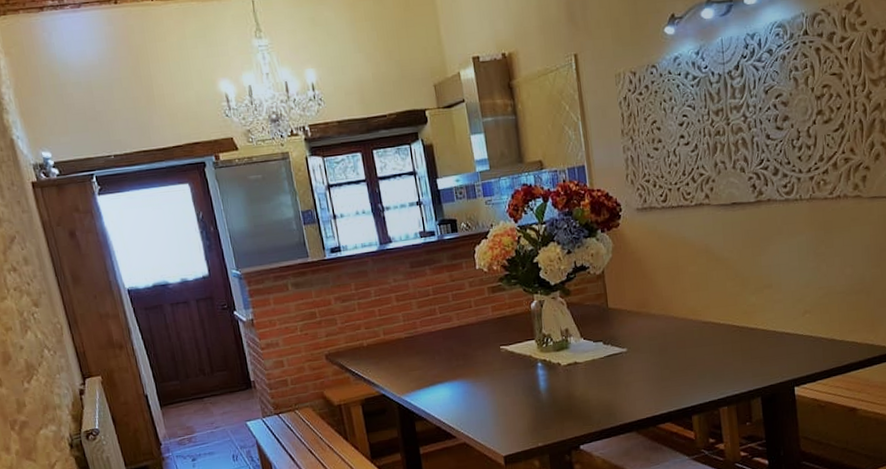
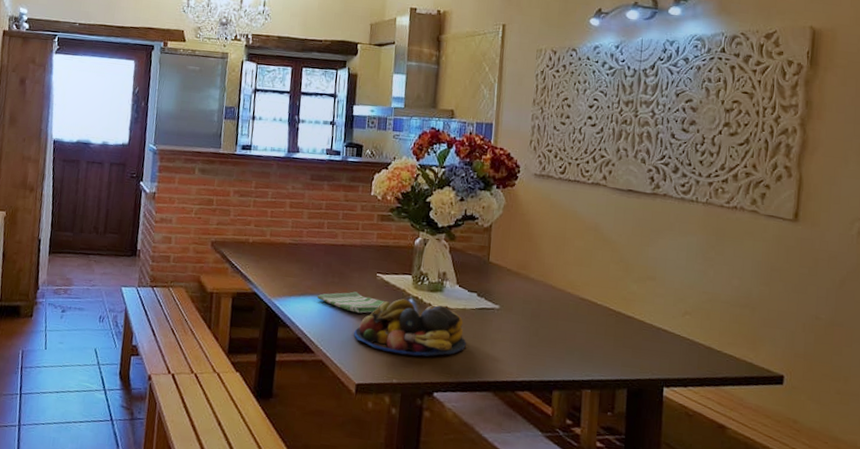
dish towel: none [445,369,515,390] -> present [317,291,385,314]
fruit bowl: none [490,362,602,419] -> present [354,298,466,357]

